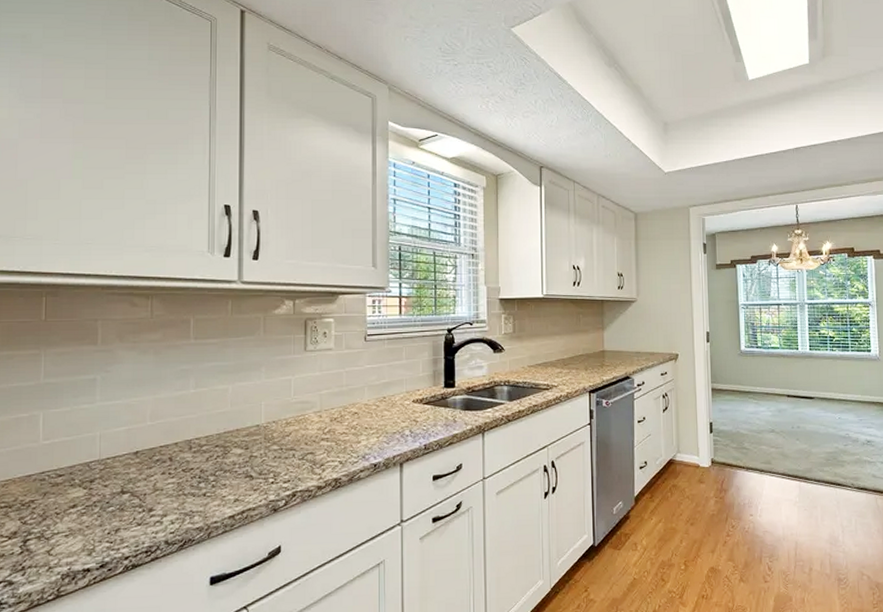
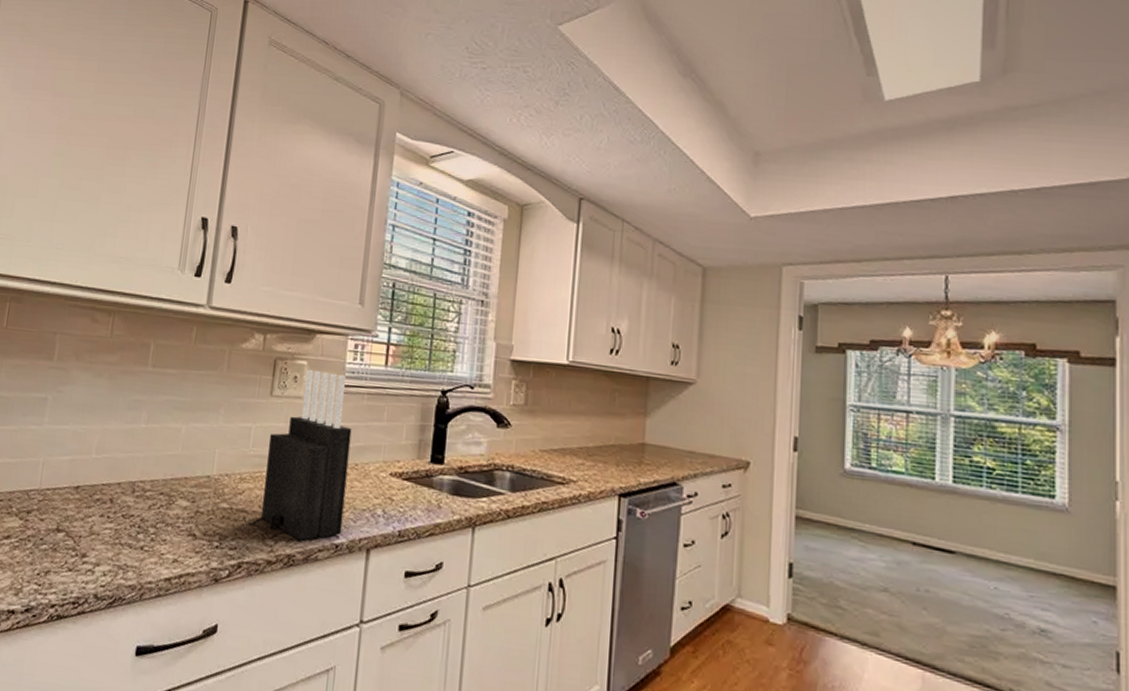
knife block: none [307,325,378,466] -> present [261,369,352,541]

